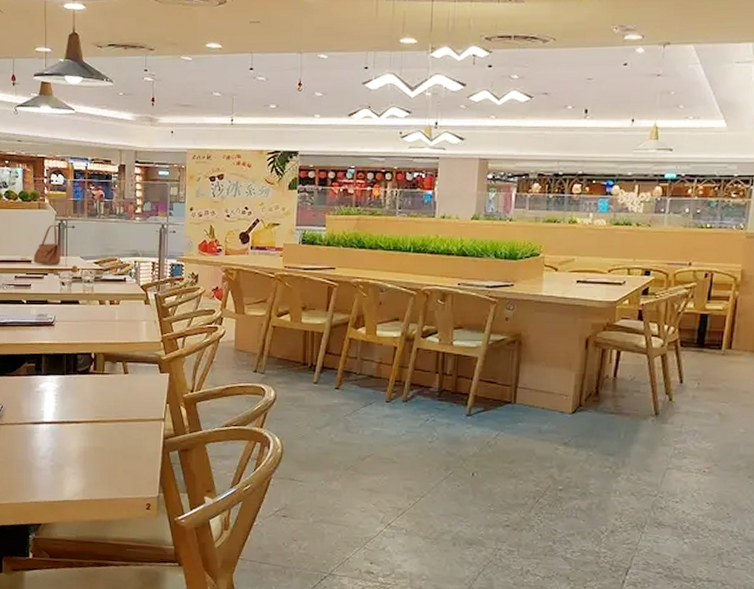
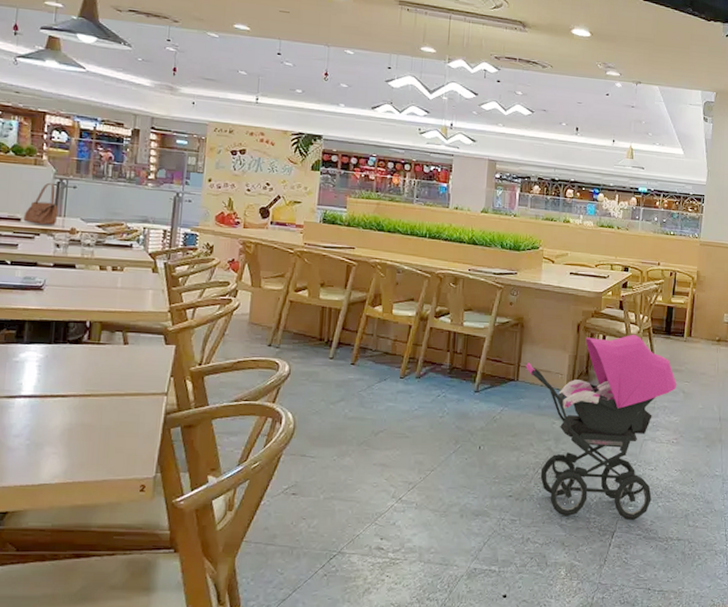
baby stroller: none [524,348,712,558] -> present [526,334,677,521]

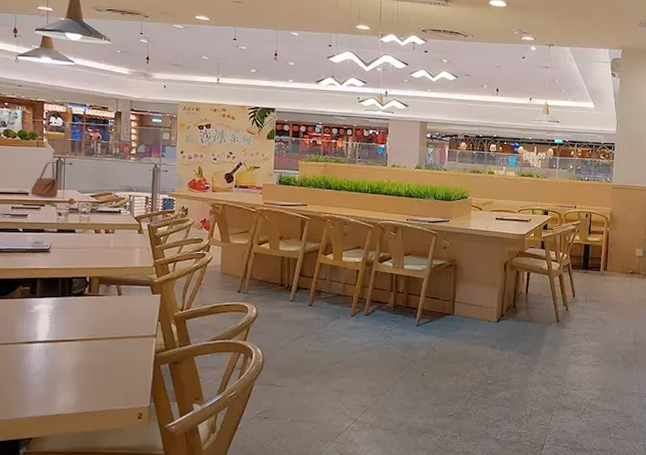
baby stroller: present [526,334,677,521] -> none [460,270,596,435]

